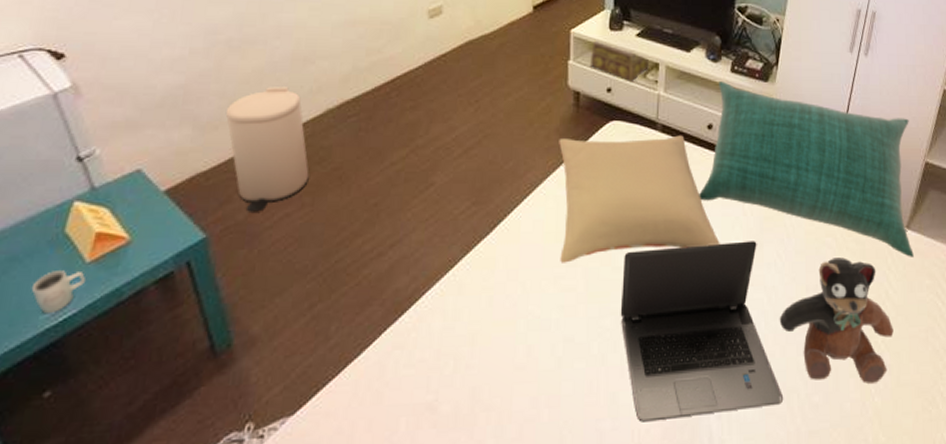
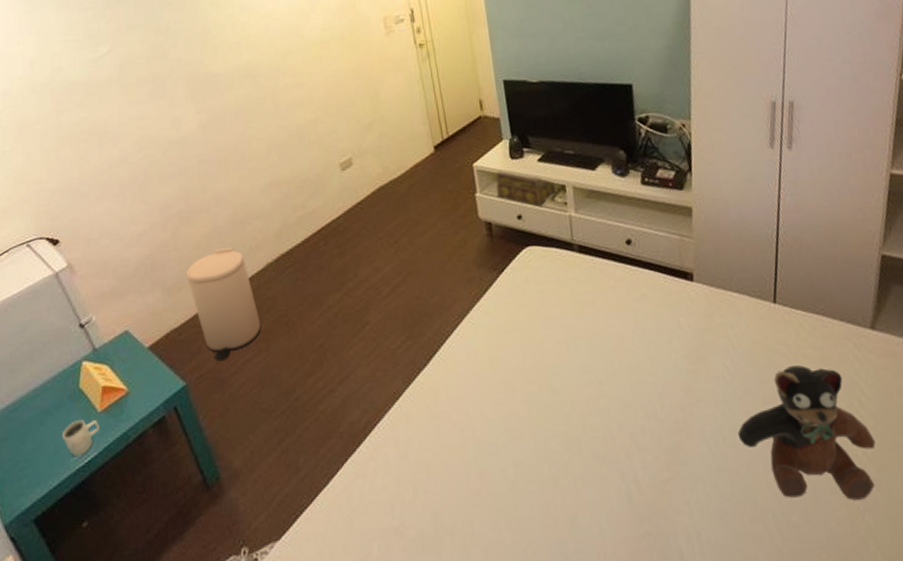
pillow: present [559,135,720,263] -> none [478,253,659,389]
laptop computer: present [620,241,784,422] -> none [561,354,758,545]
cushion: present [699,82,914,257] -> none [628,195,886,360]

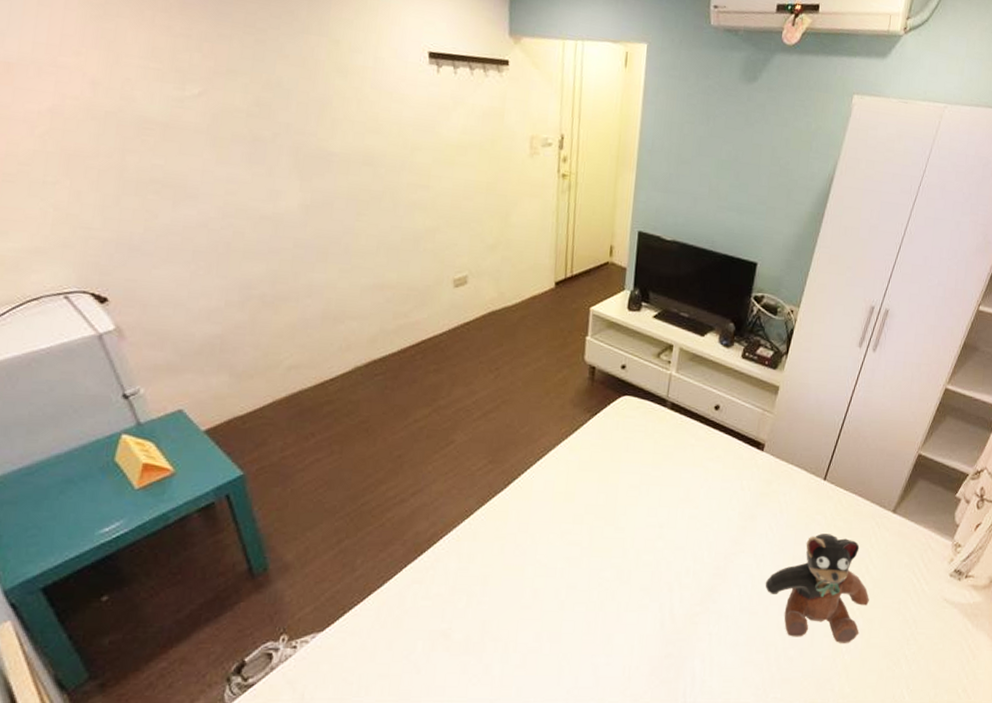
mug: present [61,420,101,457] -> none [86,494,136,531]
pedal bin: present [185,247,261,361] -> none [260,342,338,456]
decorative box: present [495,169,557,206] -> none [606,318,664,360]

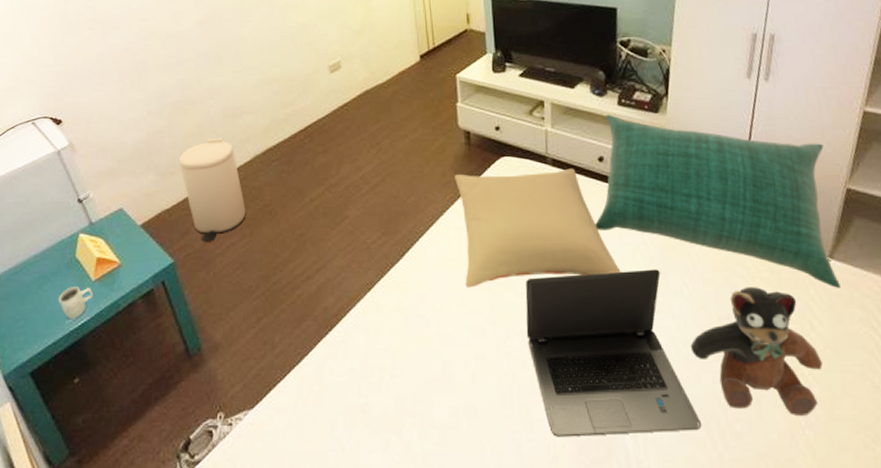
mug: none [86,494,136,531] -> present [58,287,94,320]
pedal bin: none [260,342,338,456] -> present [178,138,246,242]
pillow: none [568,409,717,521] -> present [454,168,621,288]
laptop computer: none [620,513,763,661] -> present [525,269,702,437]
cushion: none [701,366,908,538] -> present [595,115,841,288]

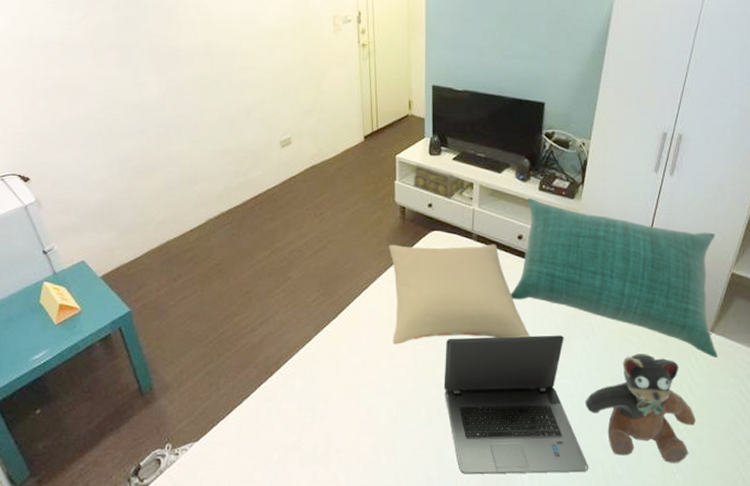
mug: present [58,287,94,320] -> none [22,329,56,358]
pedal bin: present [178,138,246,242] -> none [137,202,198,294]
decorative box: none [476,81,535,119] -> present [413,163,465,198]

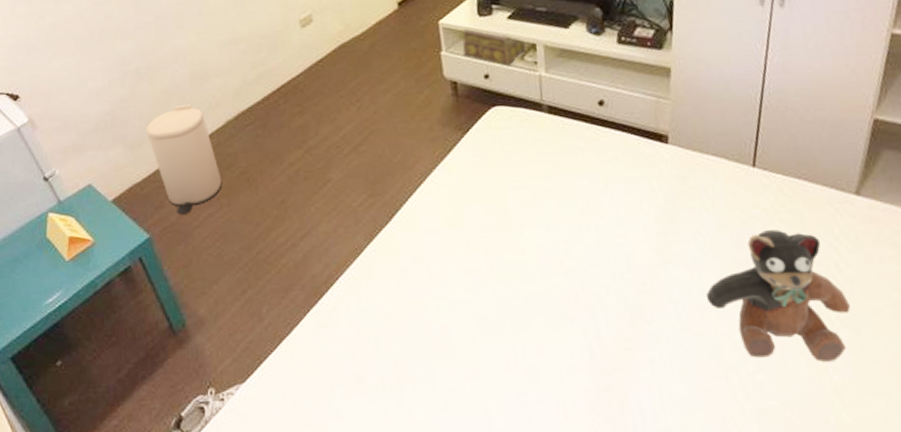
pedal bin: none [137,202,198,294] -> present [145,104,222,214]
pillow: present [389,244,530,345] -> none [443,114,628,247]
laptop computer: present [444,335,589,475] -> none [525,217,722,396]
cushion: present [511,198,718,358] -> none [597,54,869,226]

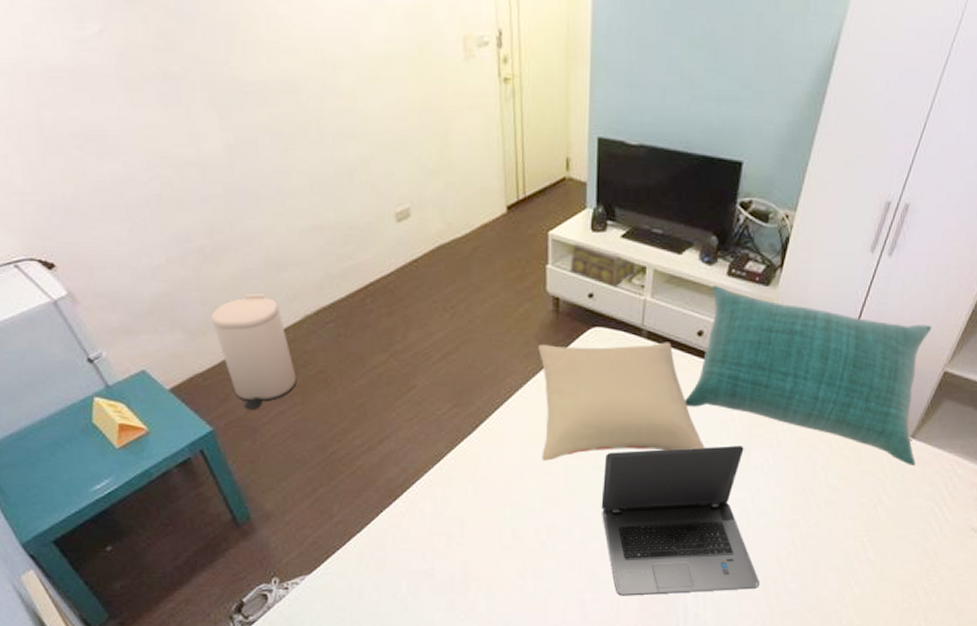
pillow: none [443,114,628,247] -> present [538,342,705,461]
laptop computer: none [525,217,722,396] -> present [601,446,760,596]
cushion: none [597,54,869,226] -> present [685,286,932,465]
stuffed animal: present [705,230,850,362] -> none [761,464,882,576]

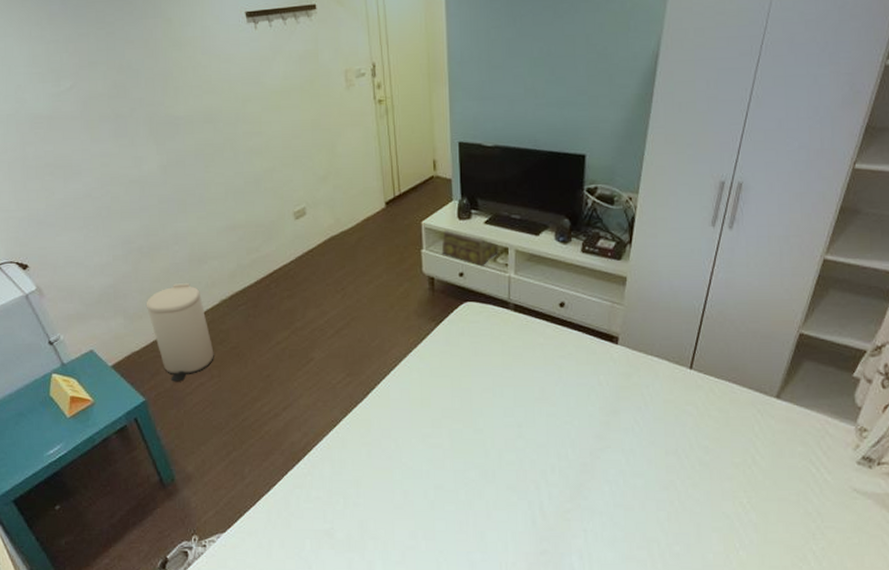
pillow: present [538,342,705,461] -> none [418,313,576,425]
laptop computer: present [601,446,760,596] -> none [483,408,644,557]
cushion: present [685,286,932,465] -> none [553,262,784,425]

